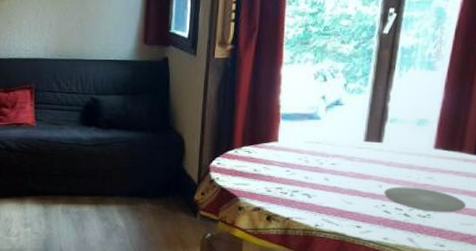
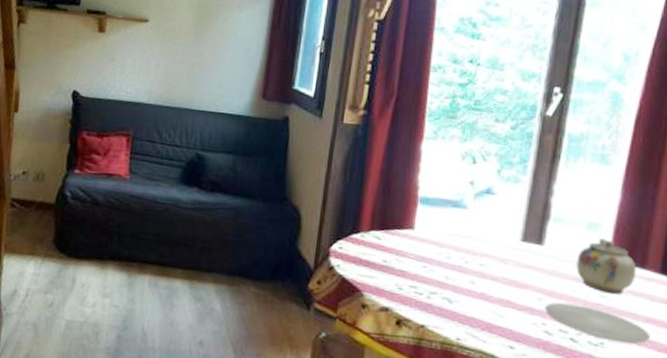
teapot: none [408,132,456,175] -> present [576,238,637,294]

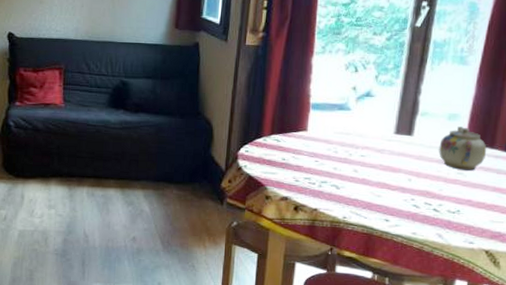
plate: present [545,302,650,344] -> none [413,181,496,210]

